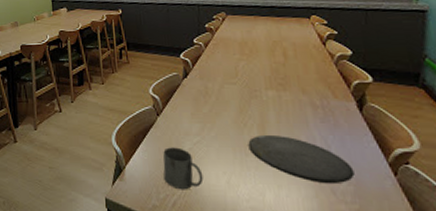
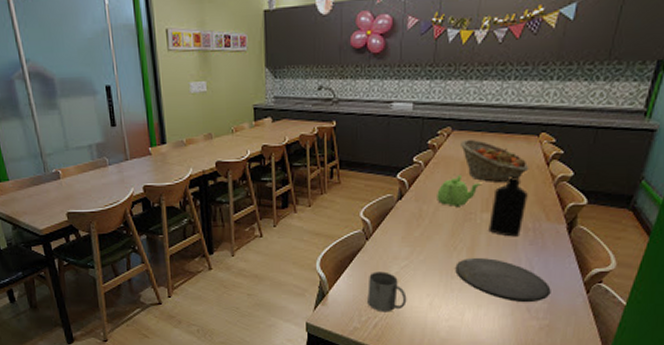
teapot: none [219,55,261,84] -> present [437,175,481,206]
fruit basket: none [236,22,306,61] -> present [461,139,529,182]
bottle: none [275,56,311,114] -> present [488,177,528,237]

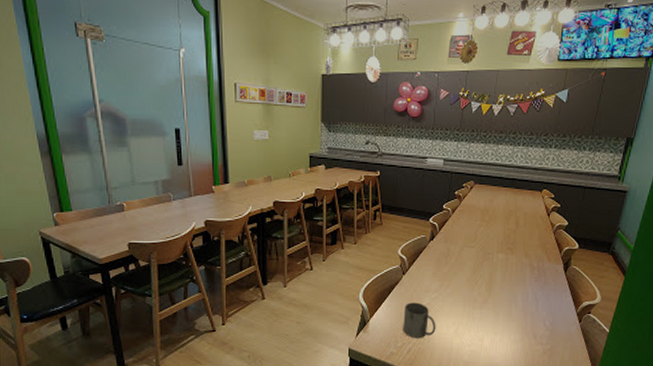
teapot: present [437,175,481,206] -> none [462,221,497,247]
plate: present [455,257,551,302] -> none [476,291,552,329]
fruit basket: present [461,139,529,182] -> none [481,191,534,228]
bottle: present [488,177,528,237] -> none [503,224,533,274]

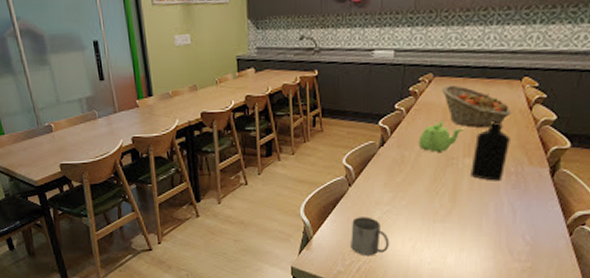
teapot: none [462,221,497,247] -> present [419,121,463,152]
fruit basket: none [481,191,534,228] -> present [442,84,512,128]
bottle: none [503,224,533,274] -> present [470,121,510,181]

